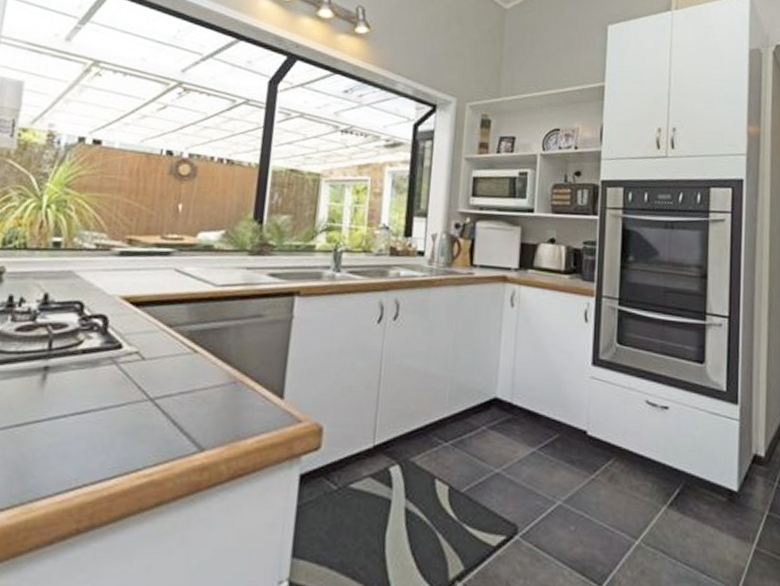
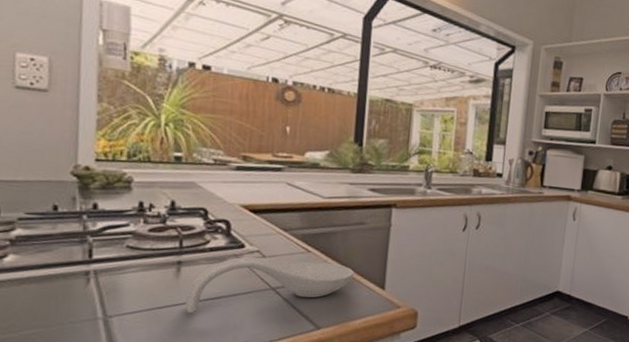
spoon rest: none [47,359,248,433] -> present [185,256,354,314]

